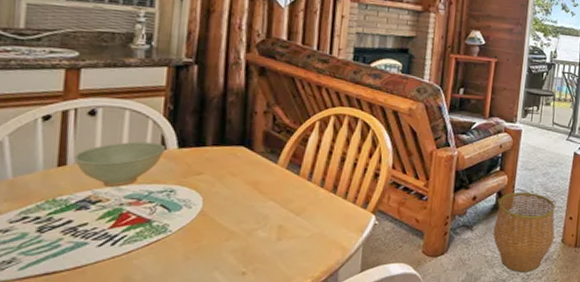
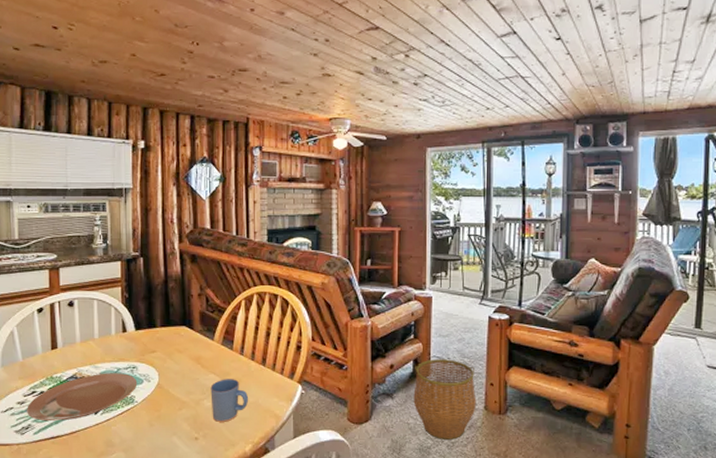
plate: none [11,196,174,253] -> present [27,373,138,421]
bowl: present [74,141,166,187] -> none [62,326,127,365]
mug: none [266,207,313,255] -> present [210,379,249,422]

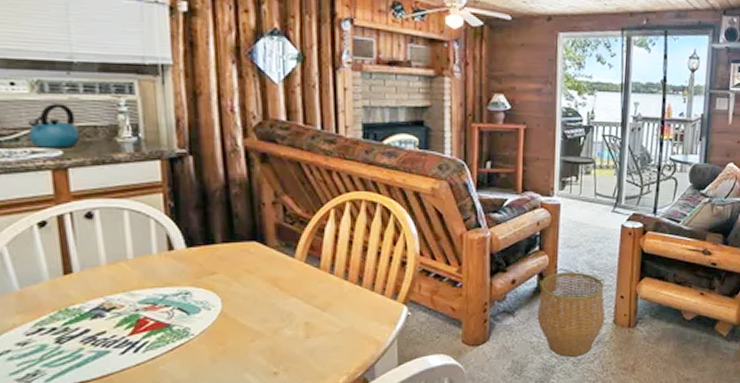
plate: present [27,373,138,421] -> none [32,301,193,364]
kettle: none [36,220,69,253] -> present [28,104,81,148]
mug: present [210,379,249,422] -> none [292,302,342,353]

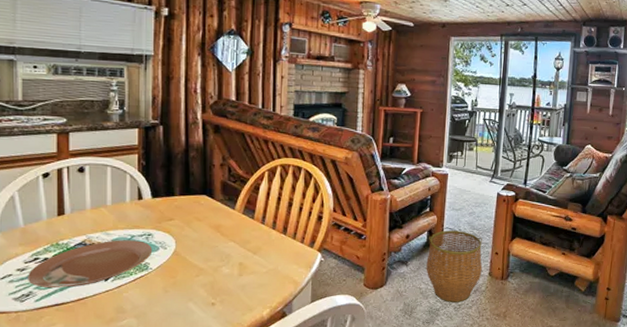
kettle: present [28,104,81,148] -> none [43,83,81,117]
plate: none [32,301,193,364] -> present [28,240,153,288]

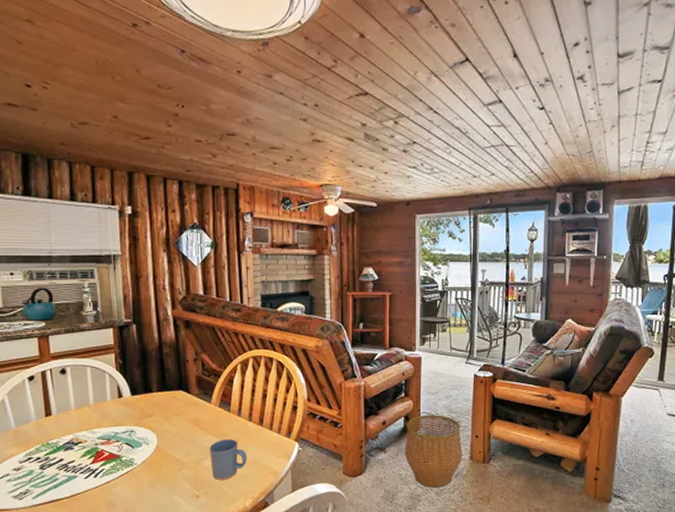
plate: present [28,240,153,288] -> none [23,437,136,485]
kettle: none [43,83,81,117] -> present [22,288,58,321]
mug: none [229,247,269,288] -> present [209,439,248,480]

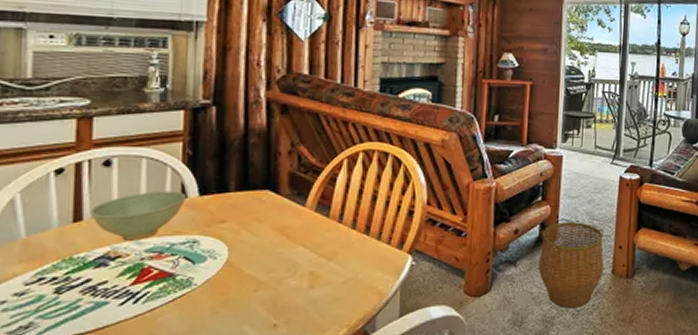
kettle: present [22,288,58,321] -> none [59,56,110,98]
bowl: none [56,392,123,431] -> present [90,191,187,241]
mug: present [209,439,248,480] -> none [297,252,347,304]

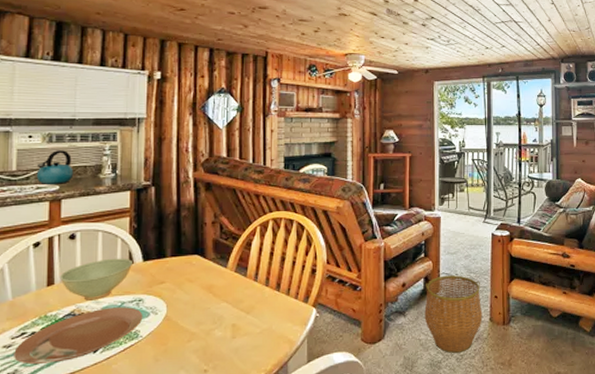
plate: none [28,249,198,316] -> present [14,307,143,364]
kettle: none [59,56,110,98] -> present [36,150,74,184]

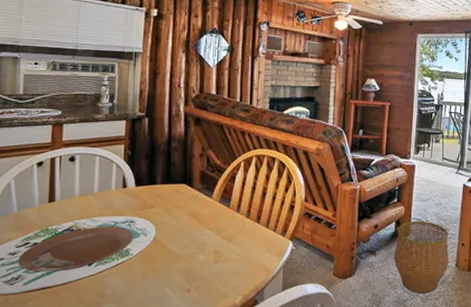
kettle: present [36,150,74,184] -> none [41,78,75,110]
bowl: present [60,258,134,301] -> none [60,181,127,219]

